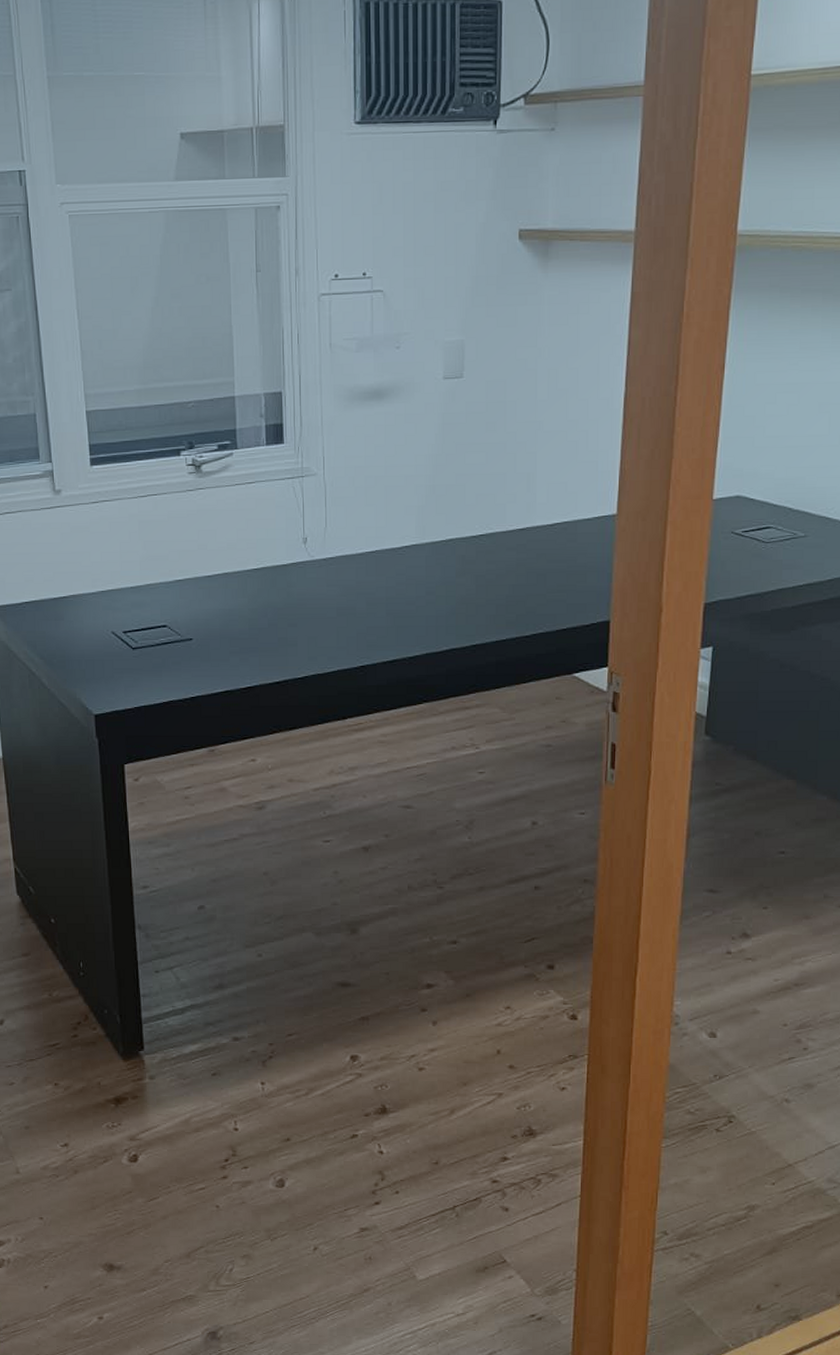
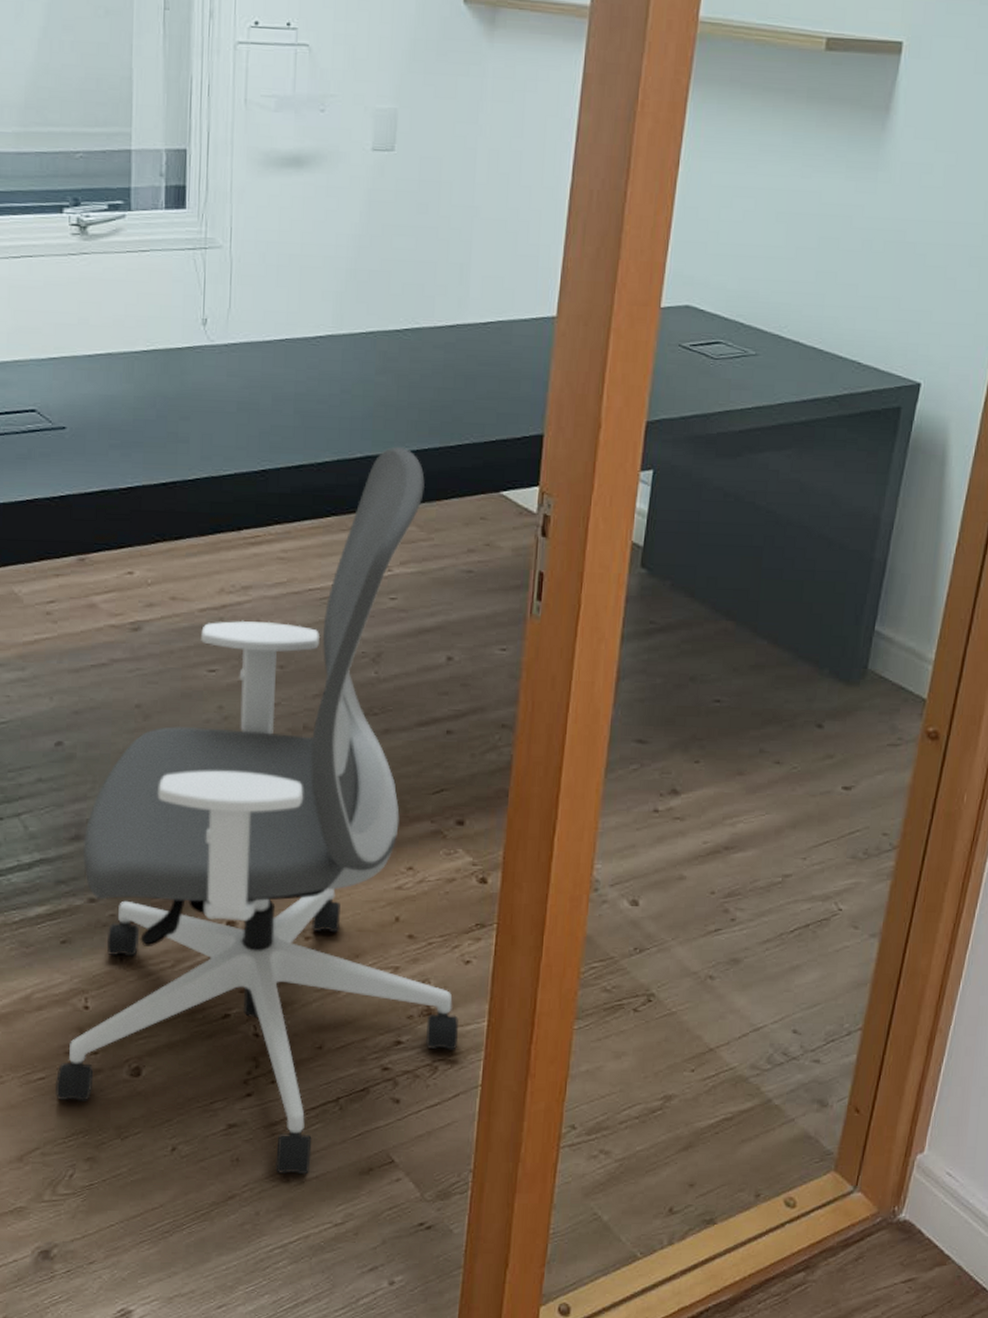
office chair: none [214,639,558,1272] -> present [56,447,459,1175]

